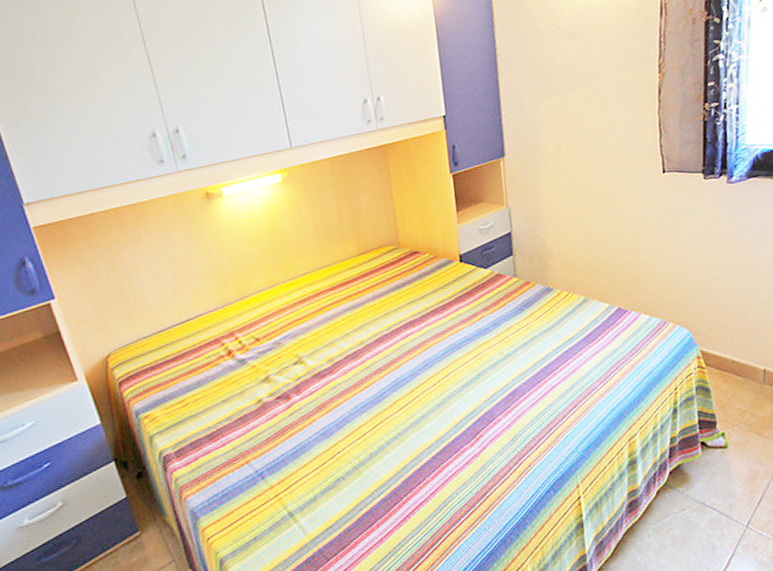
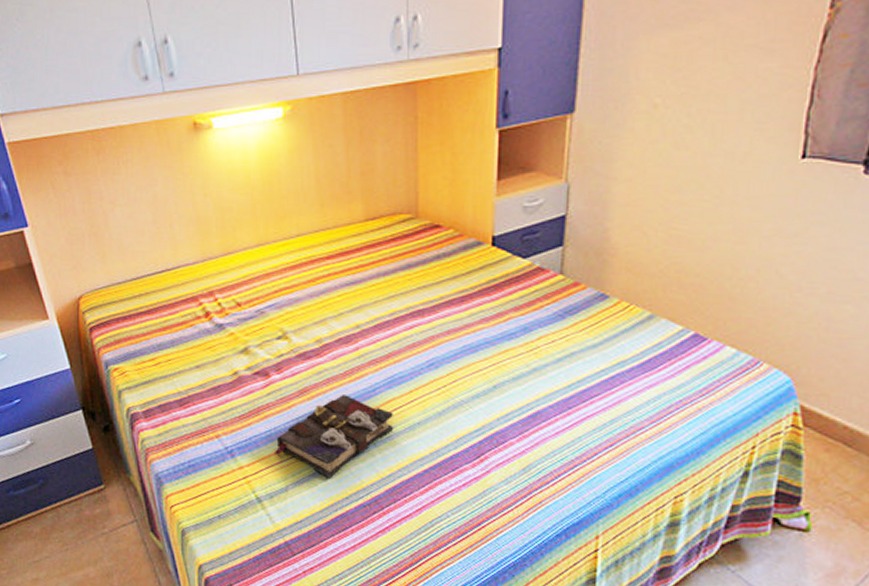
book: none [301,403,403,482] -> present [275,395,394,480]

